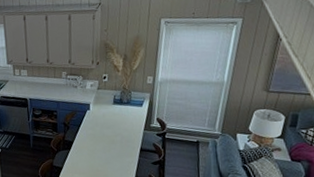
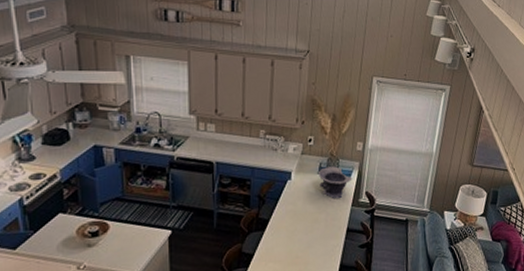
decorative bowl: none [112,98,144,124] -> present [318,166,353,198]

